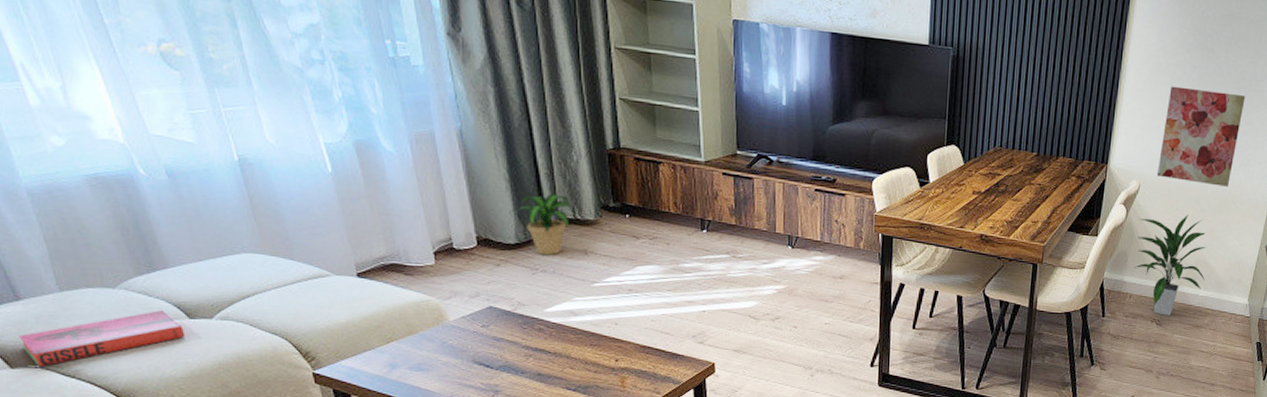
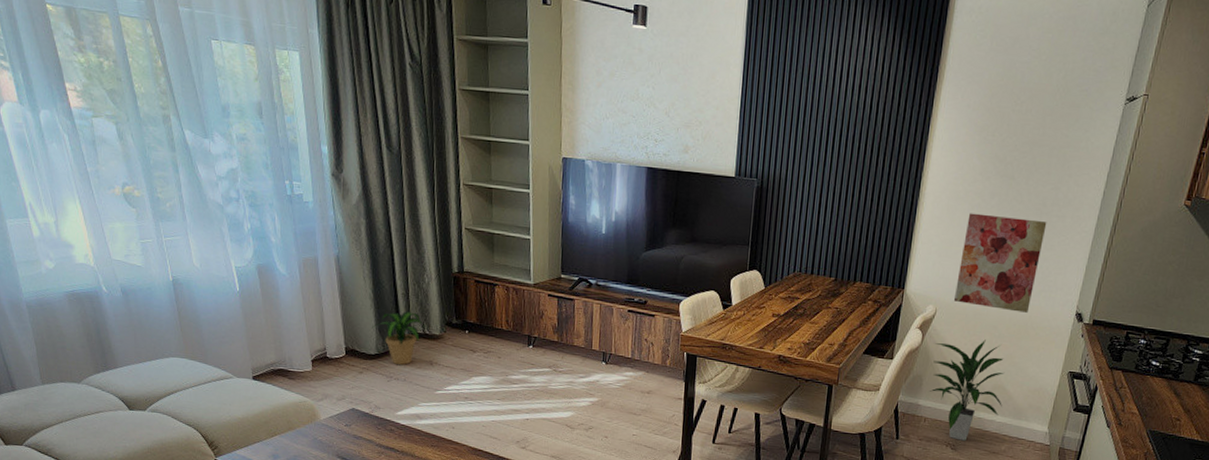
hardback book: present [19,310,186,367] -> none [13,402,126,445]

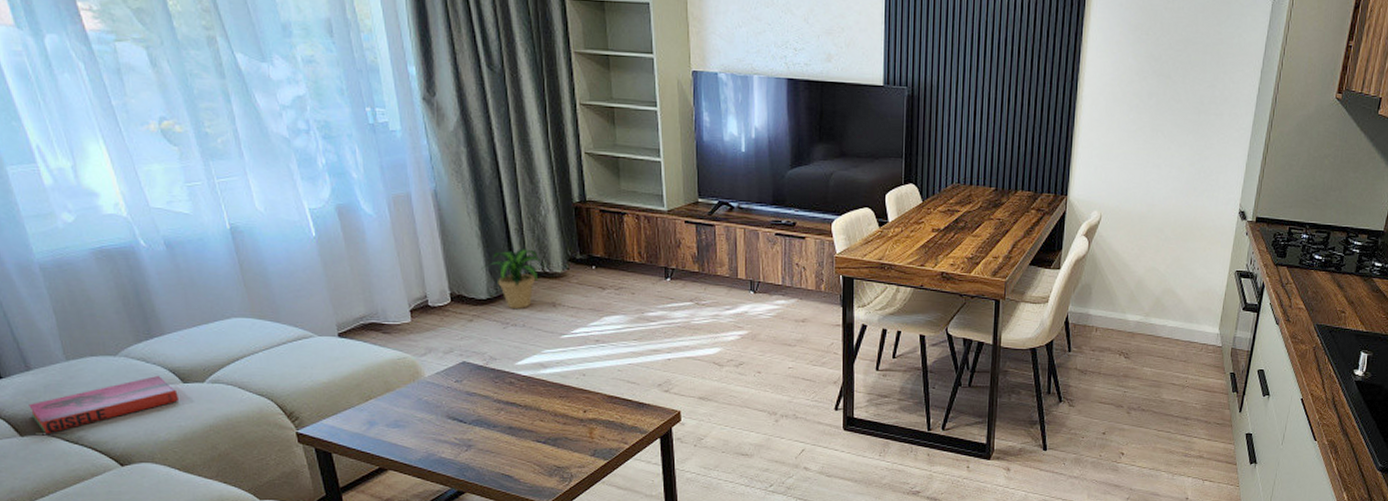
hardback book: none [13,402,126,445] -> present [29,376,180,434]
indoor plant: present [929,340,1005,441] -> none [1098,243,1173,348]
wall art: present [953,213,1047,313] -> none [1117,114,1206,213]

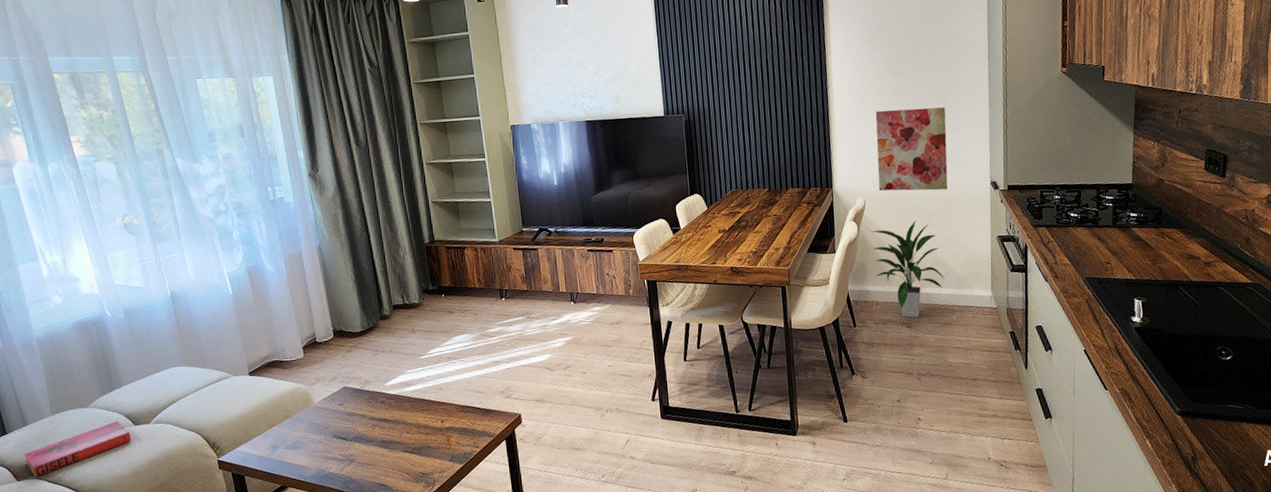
potted plant: present [481,249,545,308] -> none [356,286,405,337]
indoor plant: none [1098,243,1173,348] -> present [870,220,945,318]
wall art: none [1117,114,1206,213] -> present [875,107,948,191]

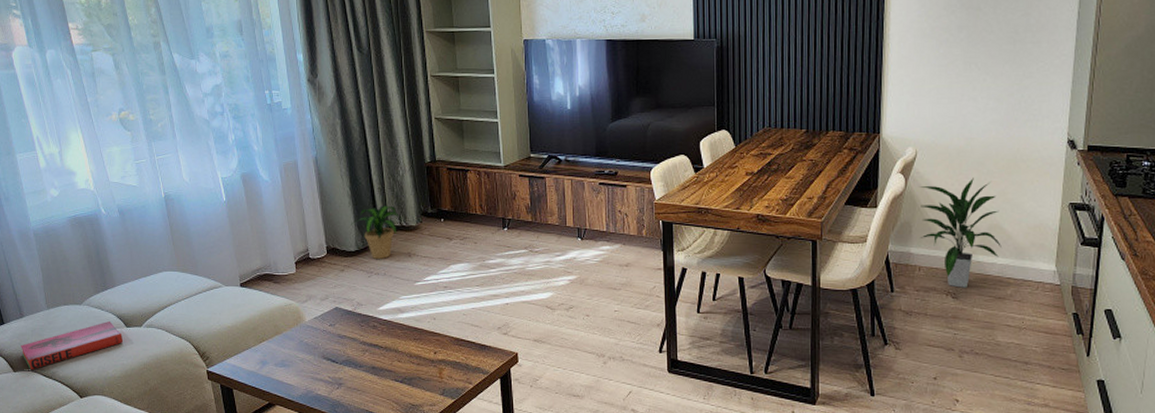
potted plant: none [356,286,405,337] -> present [351,205,402,259]
wall art: present [875,107,948,191] -> none [933,48,1022,145]

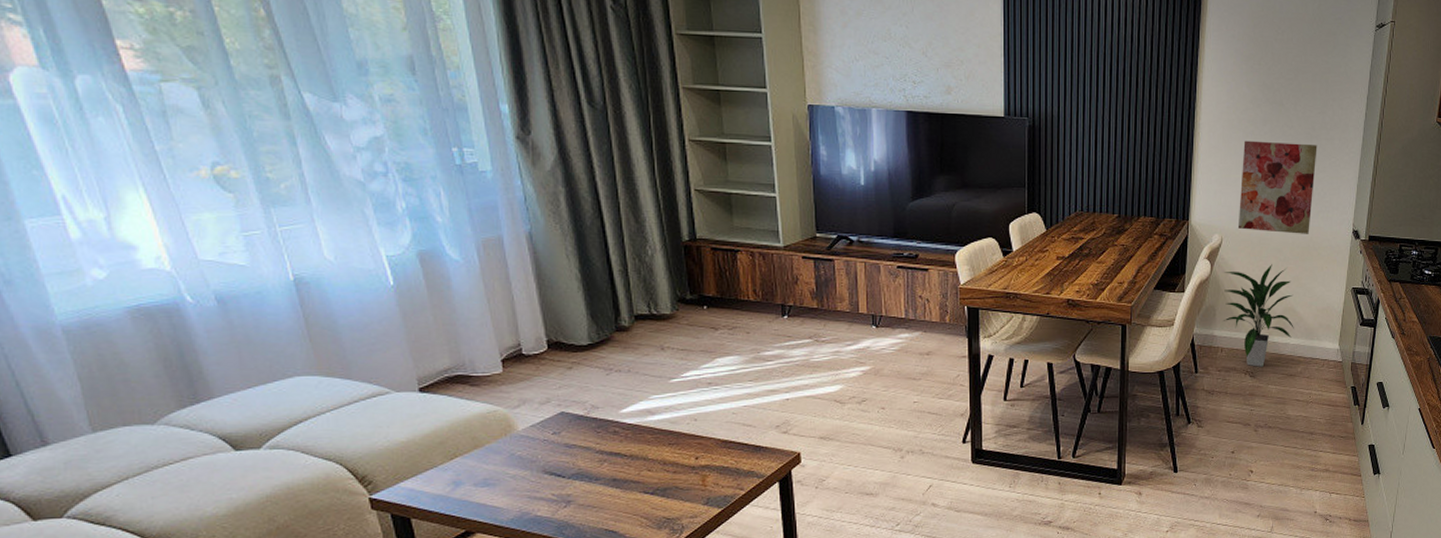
hardback book: present [21,322,124,370] -> none [44,444,231,517]
potted plant: present [351,205,402,259] -> none [582,291,652,353]
wall art: none [933,48,1022,145] -> present [1237,140,1318,234]

